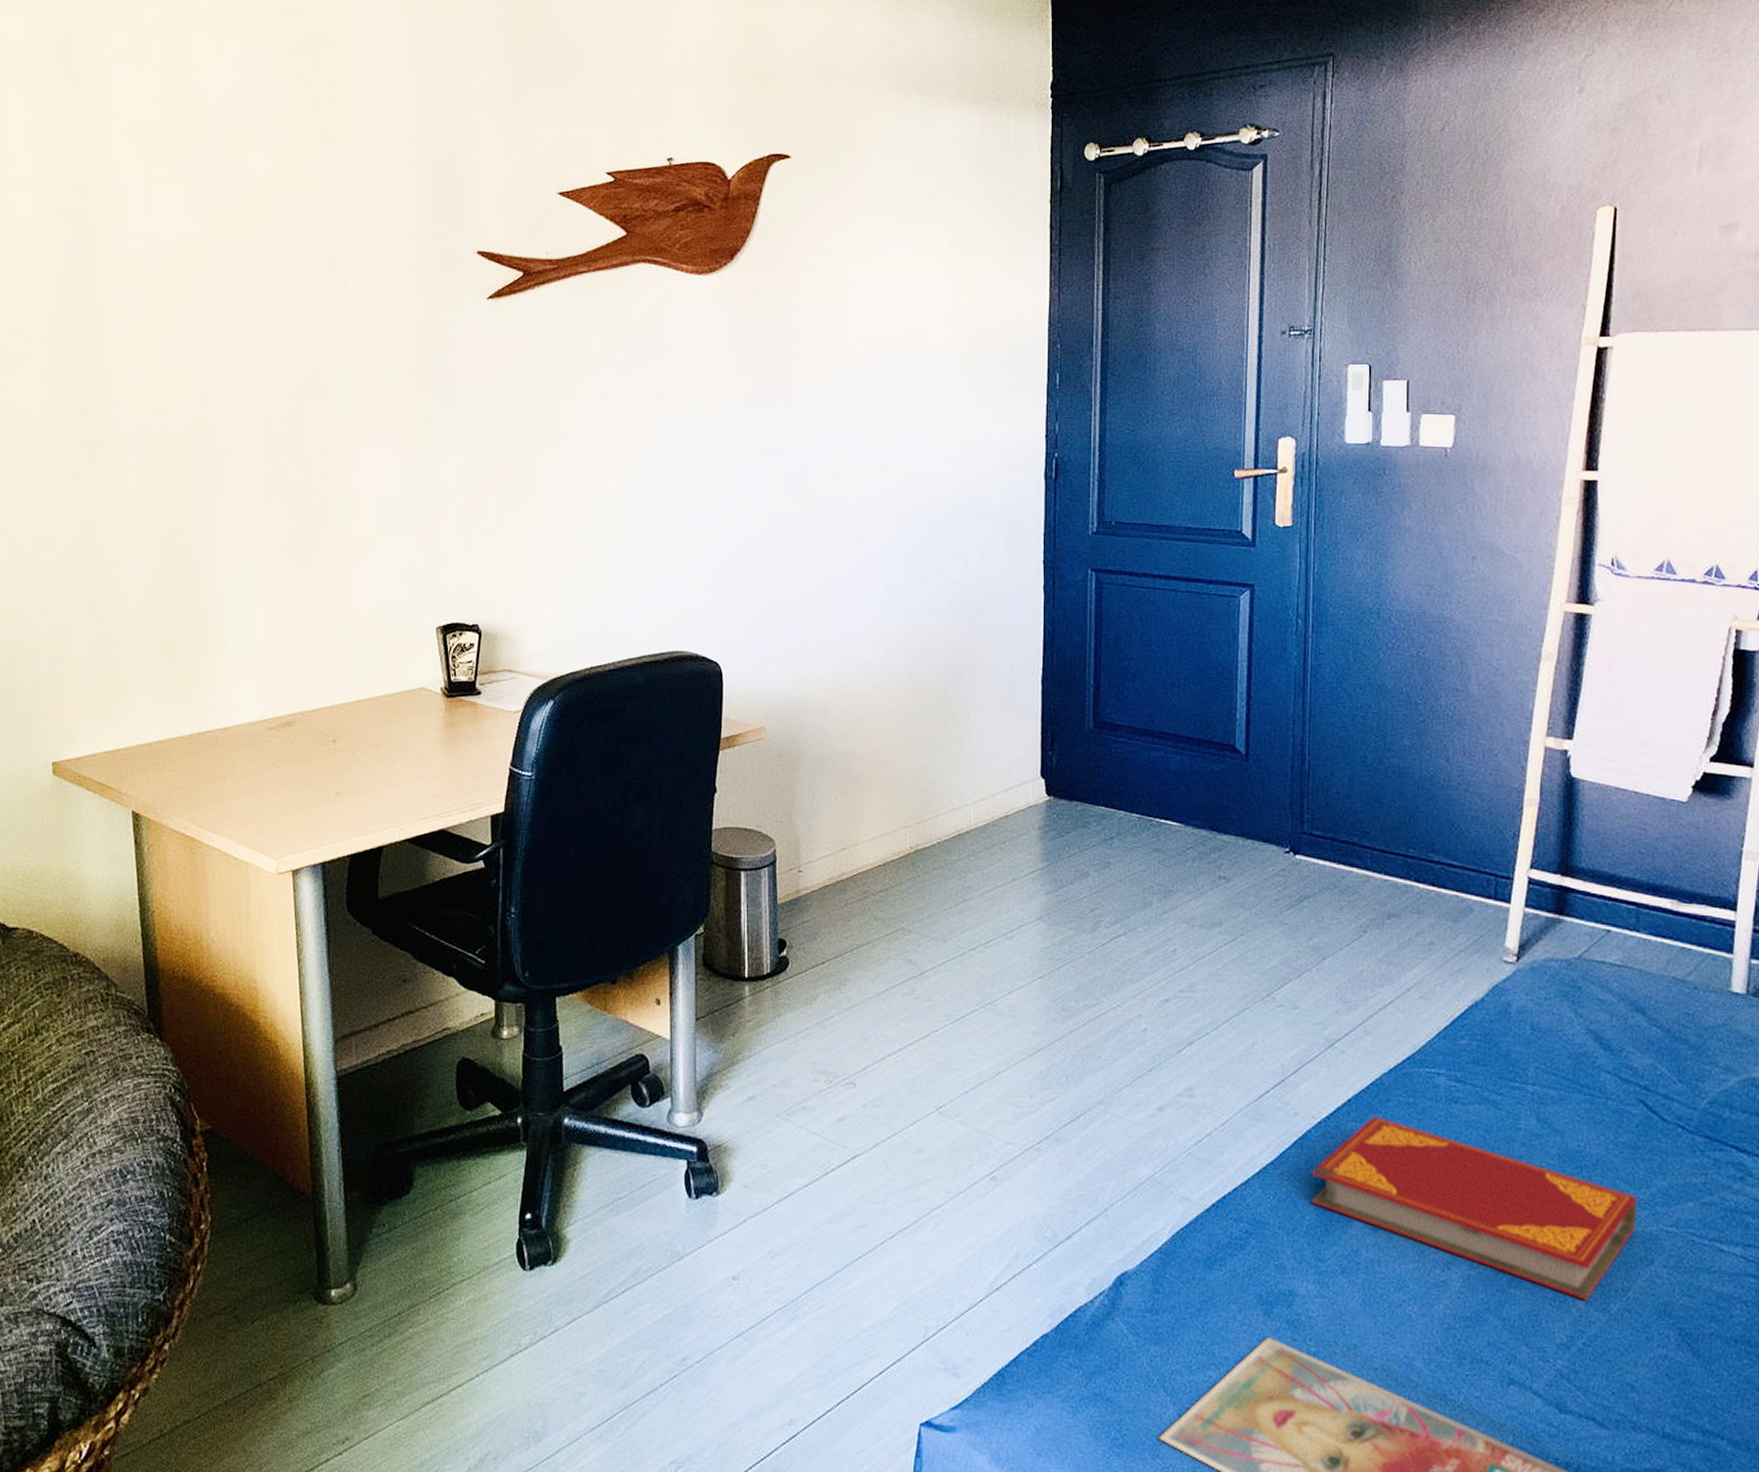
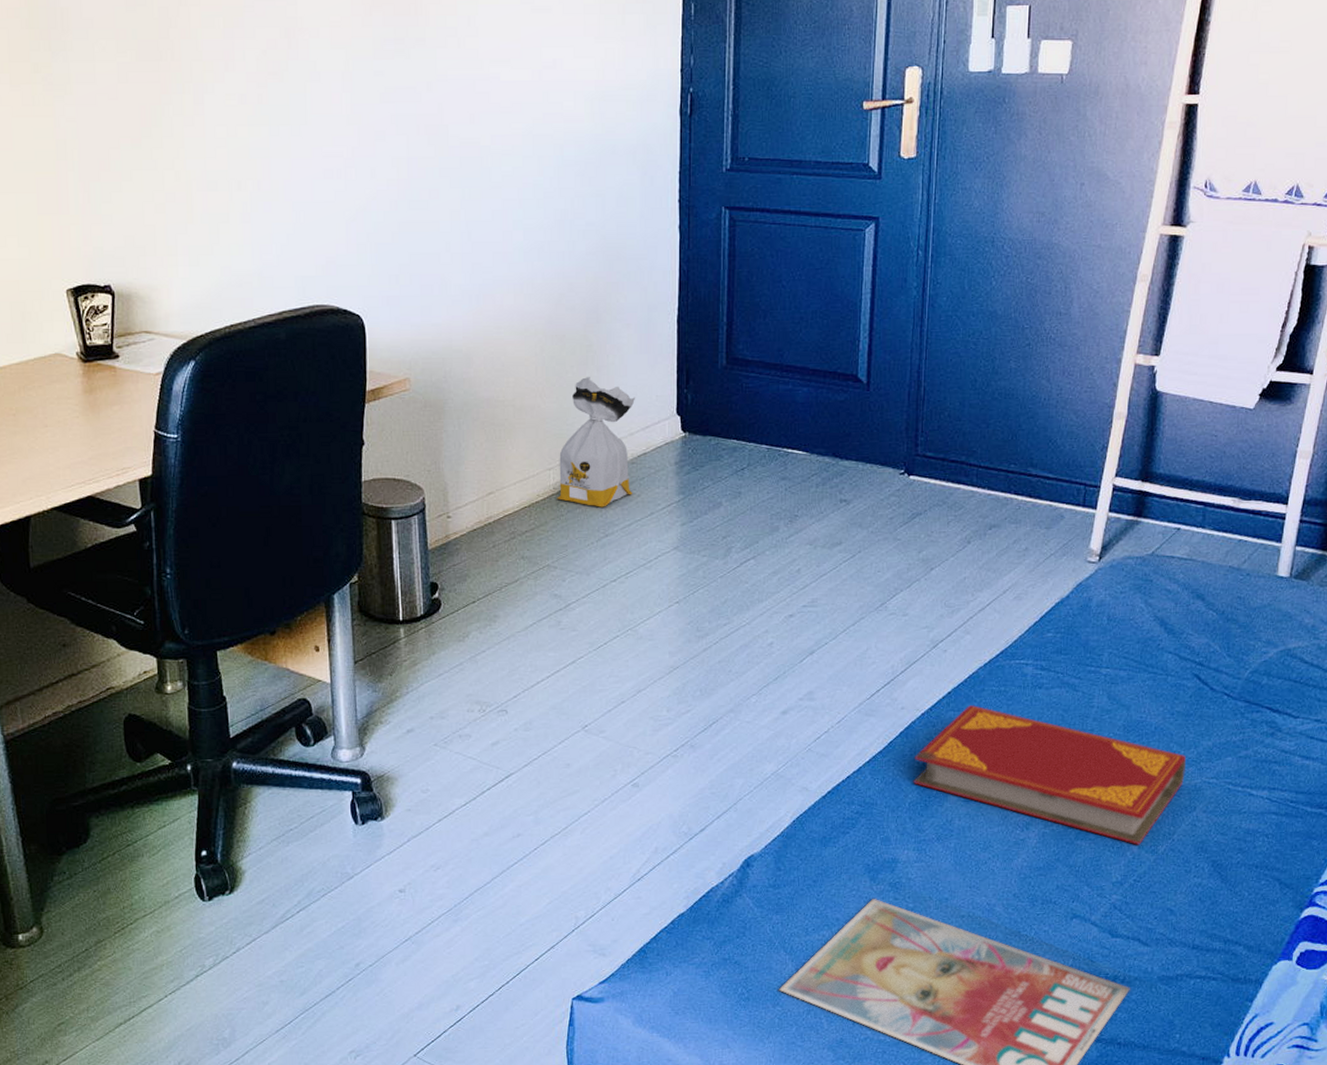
bag: none [912,734,998,870] -> present [556,377,636,507]

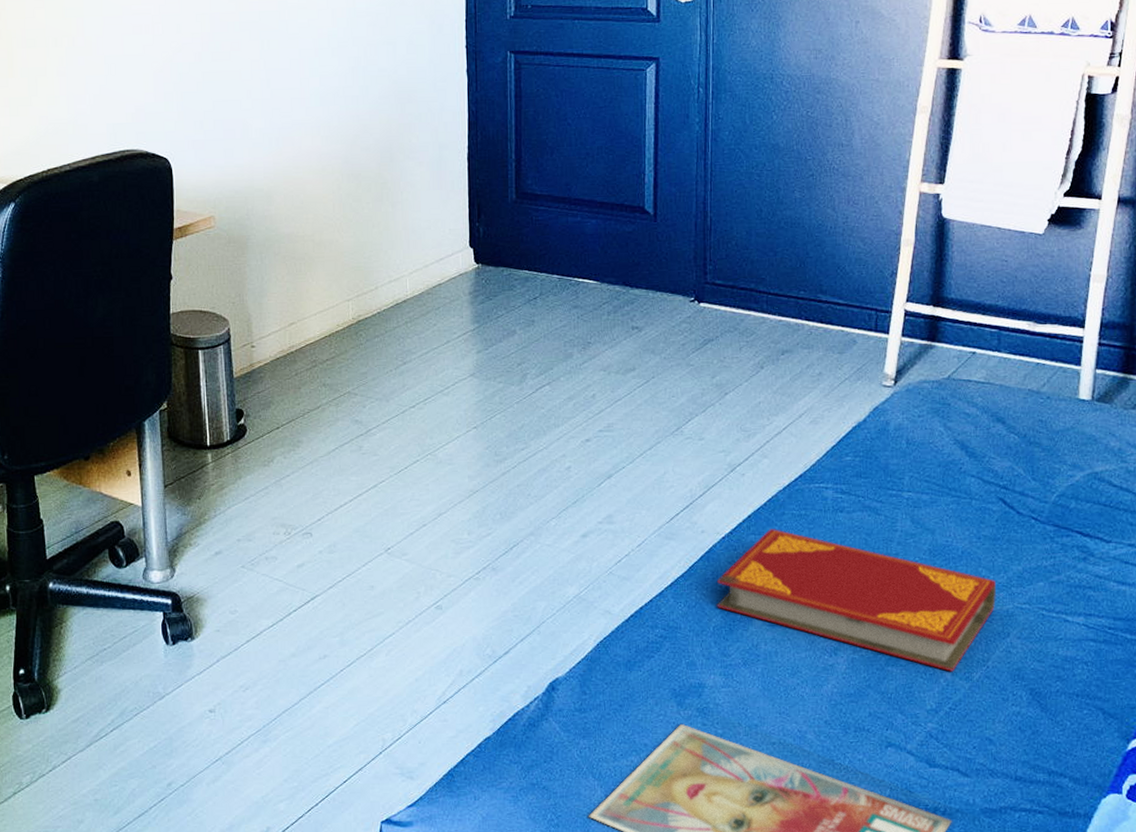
bag: present [556,377,636,507] -> none [355,213,430,336]

